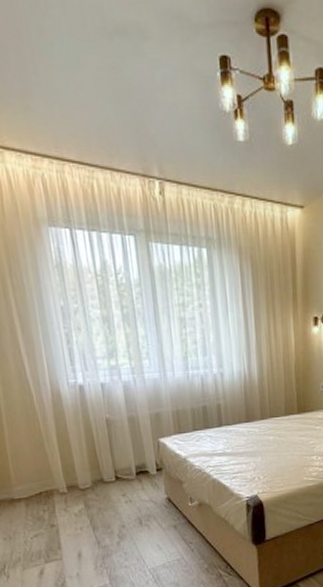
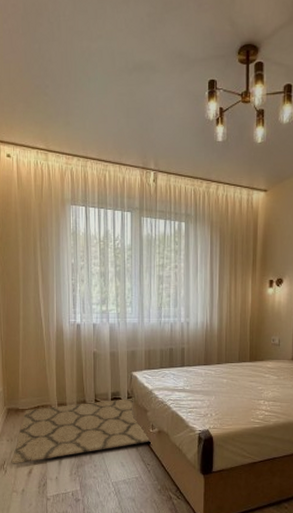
rug: none [13,469,191,567] -> present [11,398,151,464]

